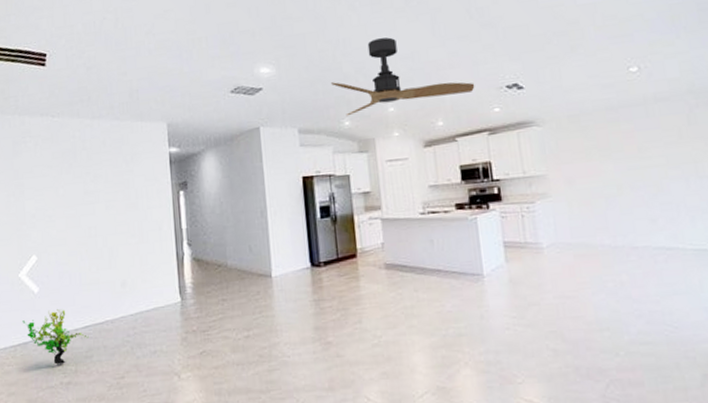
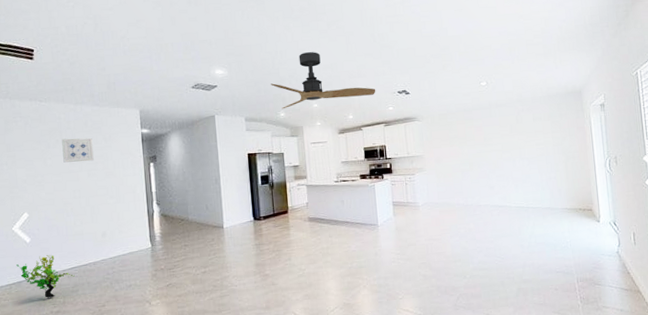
wall art: none [76,160,113,192] -> present [62,138,94,163]

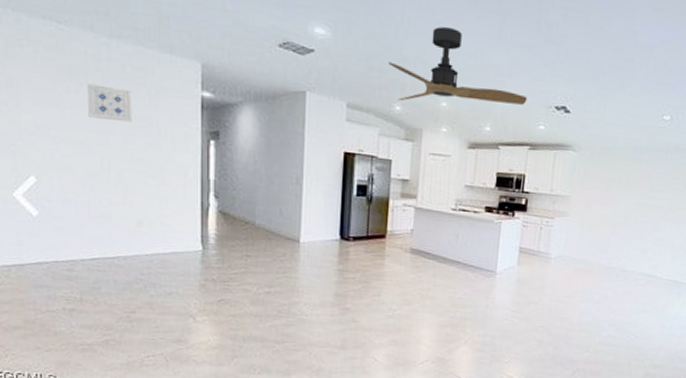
decorative plant: present [16,255,75,298] -> none [18,236,97,291]

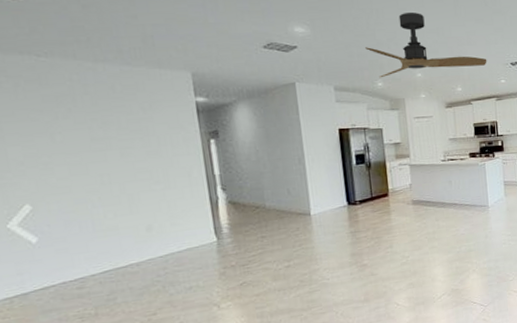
wall art: present [87,83,132,123] -> none [76,106,128,139]

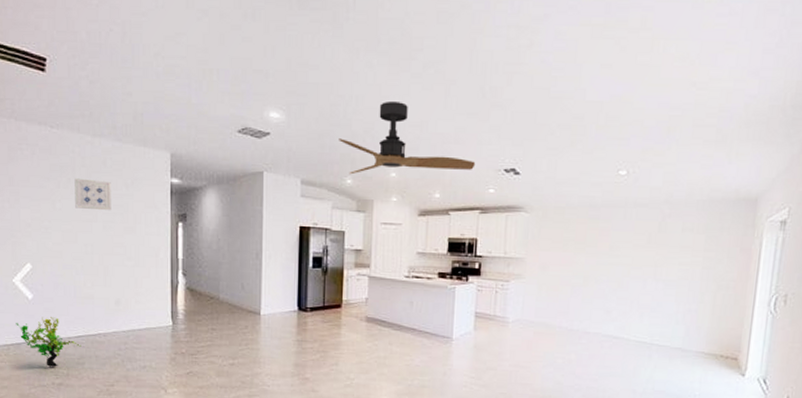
decorative plant: none [18,256,110,311] -> present [16,317,81,367]
wall art: none [76,106,128,139] -> present [74,178,112,211]

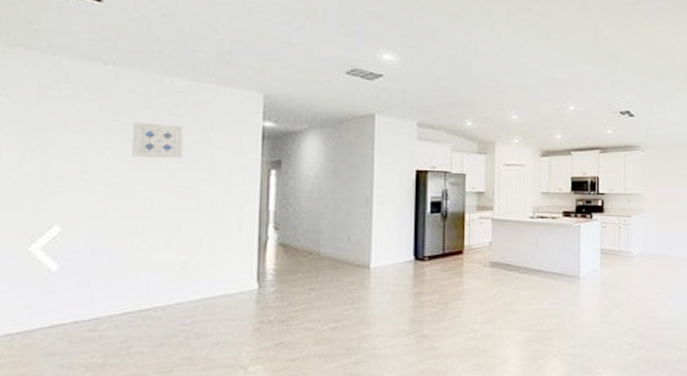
decorative plant: present [16,317,81,367] -> none [28,292,128,357]
ceiling fan: present [339,102,476,175] -> none [458,48,593,117]

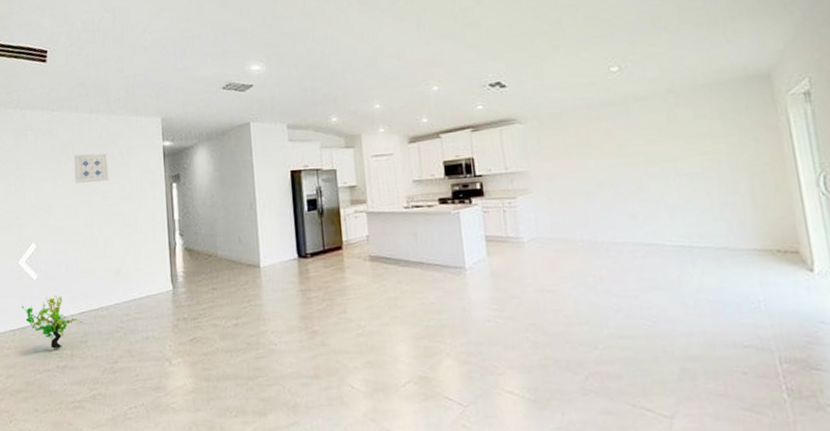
decorative plant: none [28,292,128,357] -> present [21,295,84,349]

